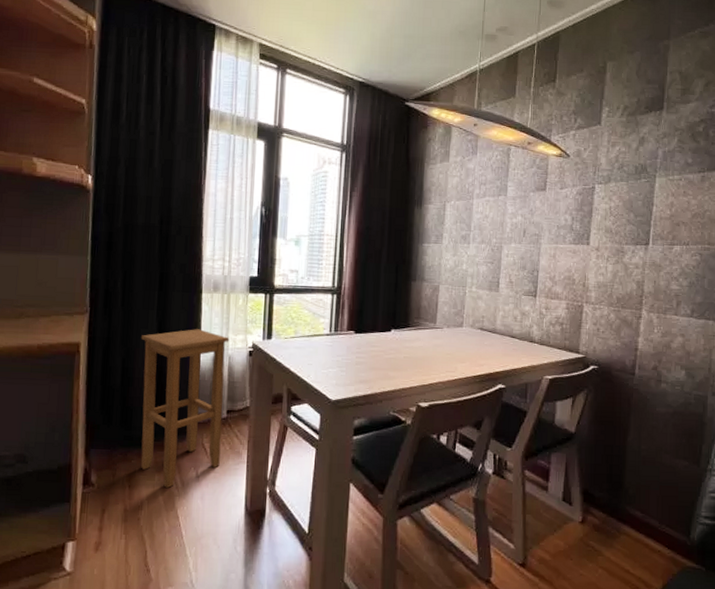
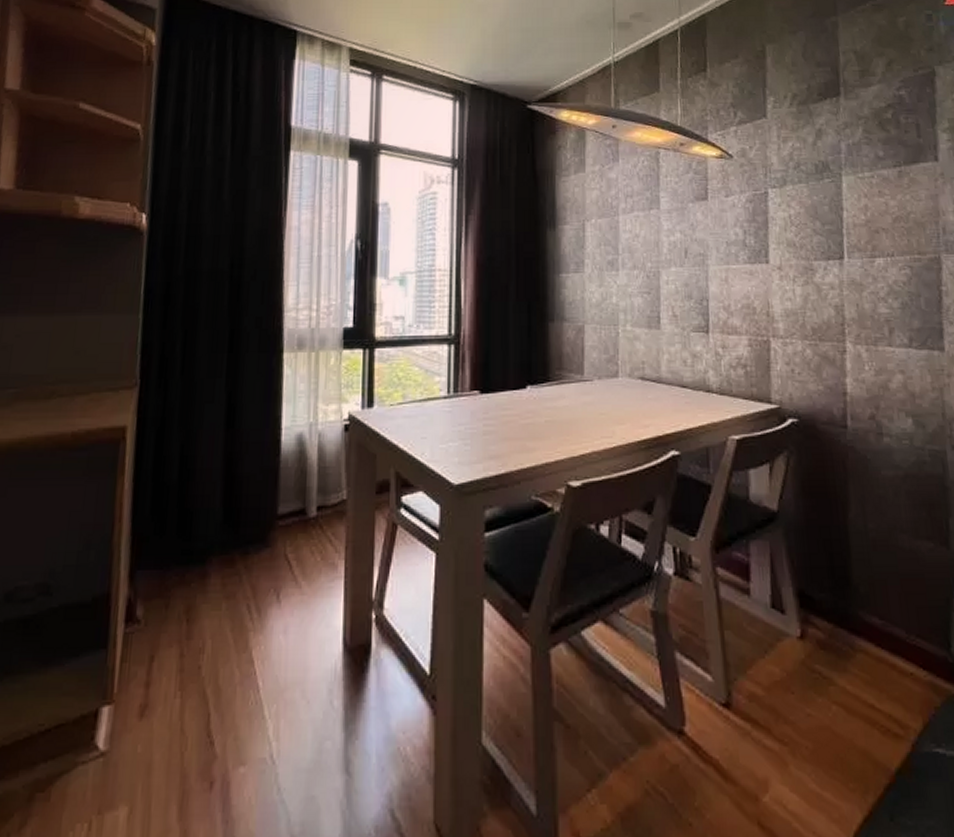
stool: present [141,329,230,488] -> none [203,399,319,620]

